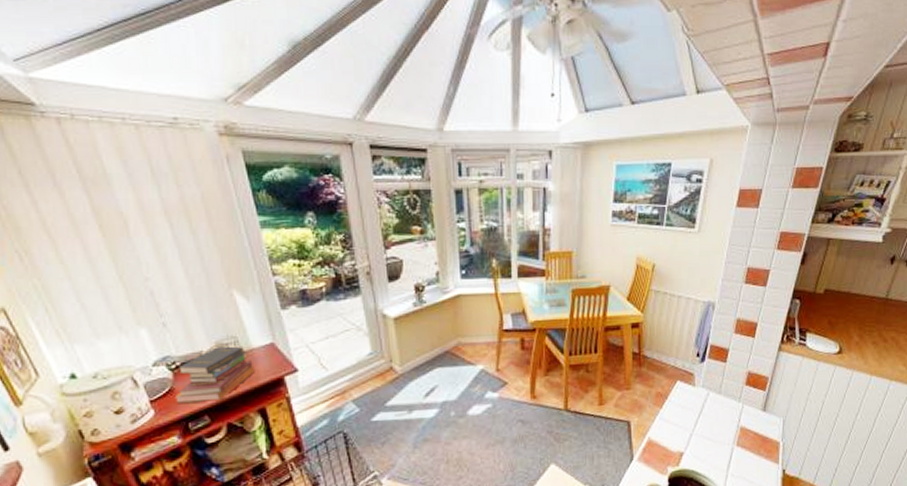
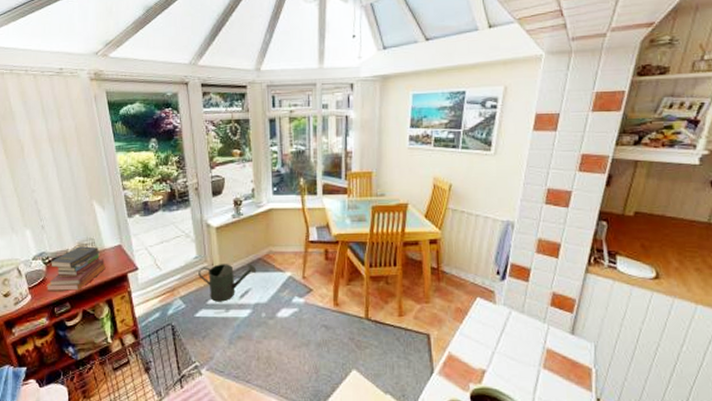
watering can: none [374,358,444,403] -> present [198,264,257,302]

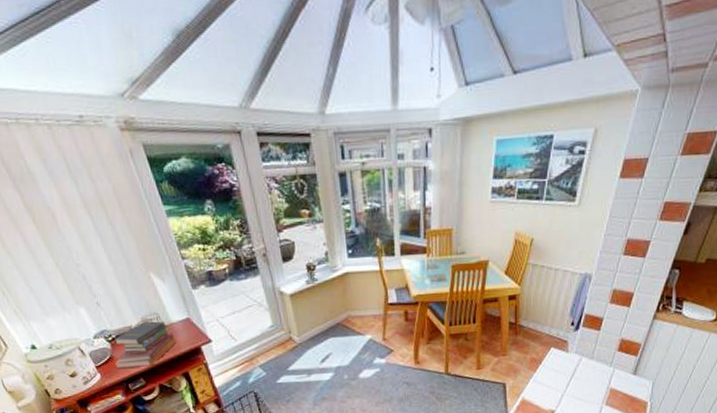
watering can: present [198,264,257,302] -> none [276,329,336,368]

